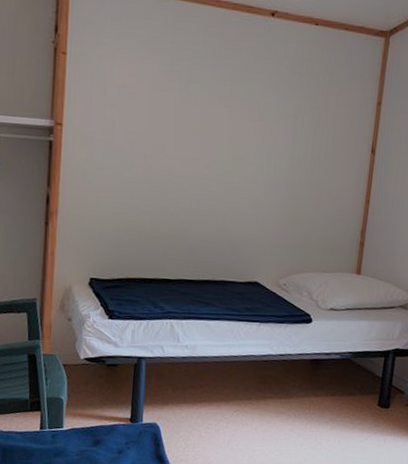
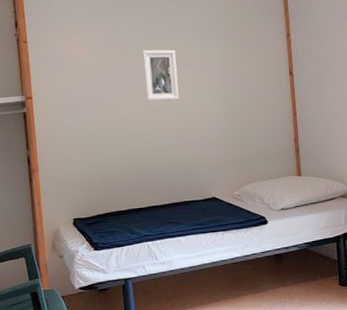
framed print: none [198,90,242,159] -> present [142,49,179,102]

